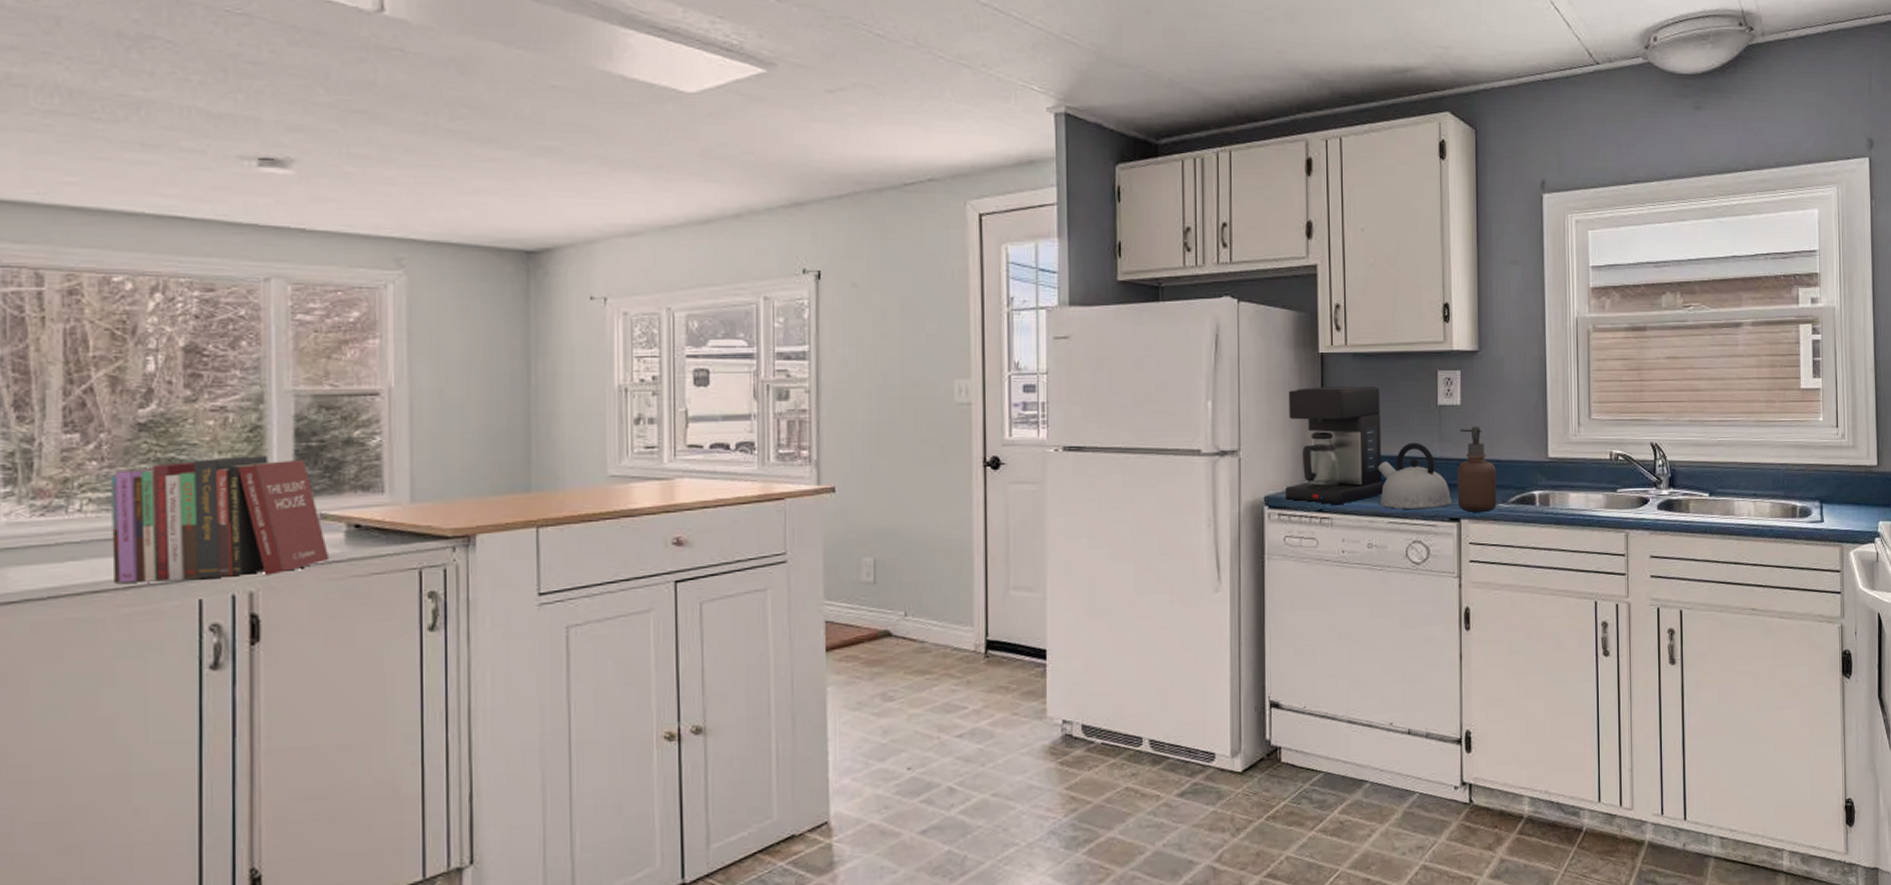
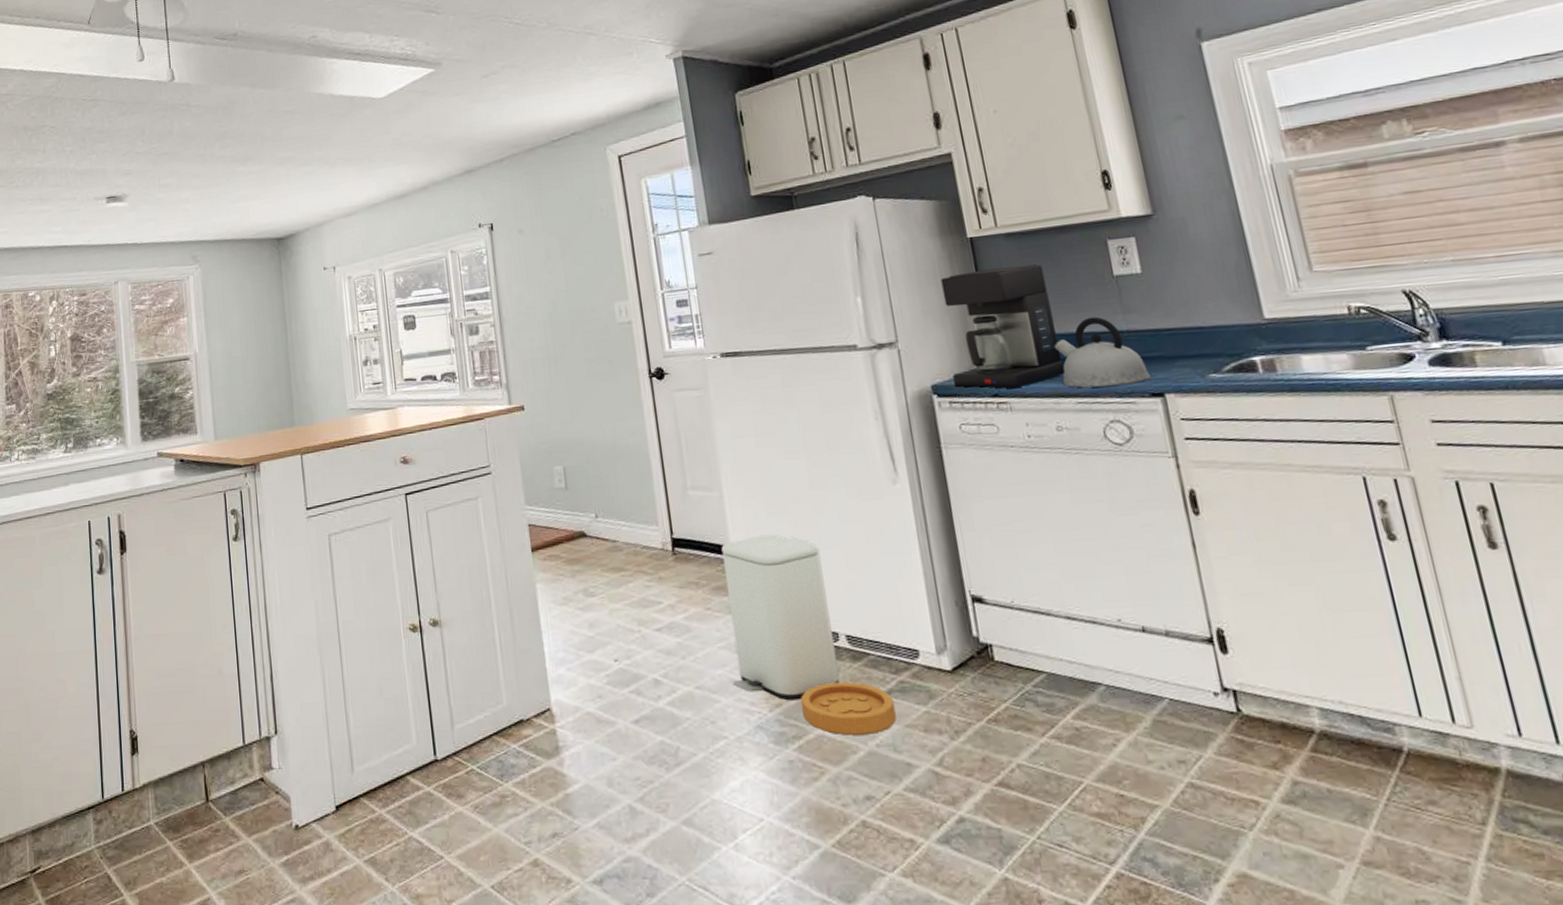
books: present [109,456,330,583] -> none [33,411,166,511]
pedal bin: none [1031,638,1137,805] -> present [721,534,840,701]
pet bowl: none [1097,785,1185,837] -> present [801,682,897,735]
soap dispenser: present [1457,426,1497,512] -> none [1146,292,1208,386]

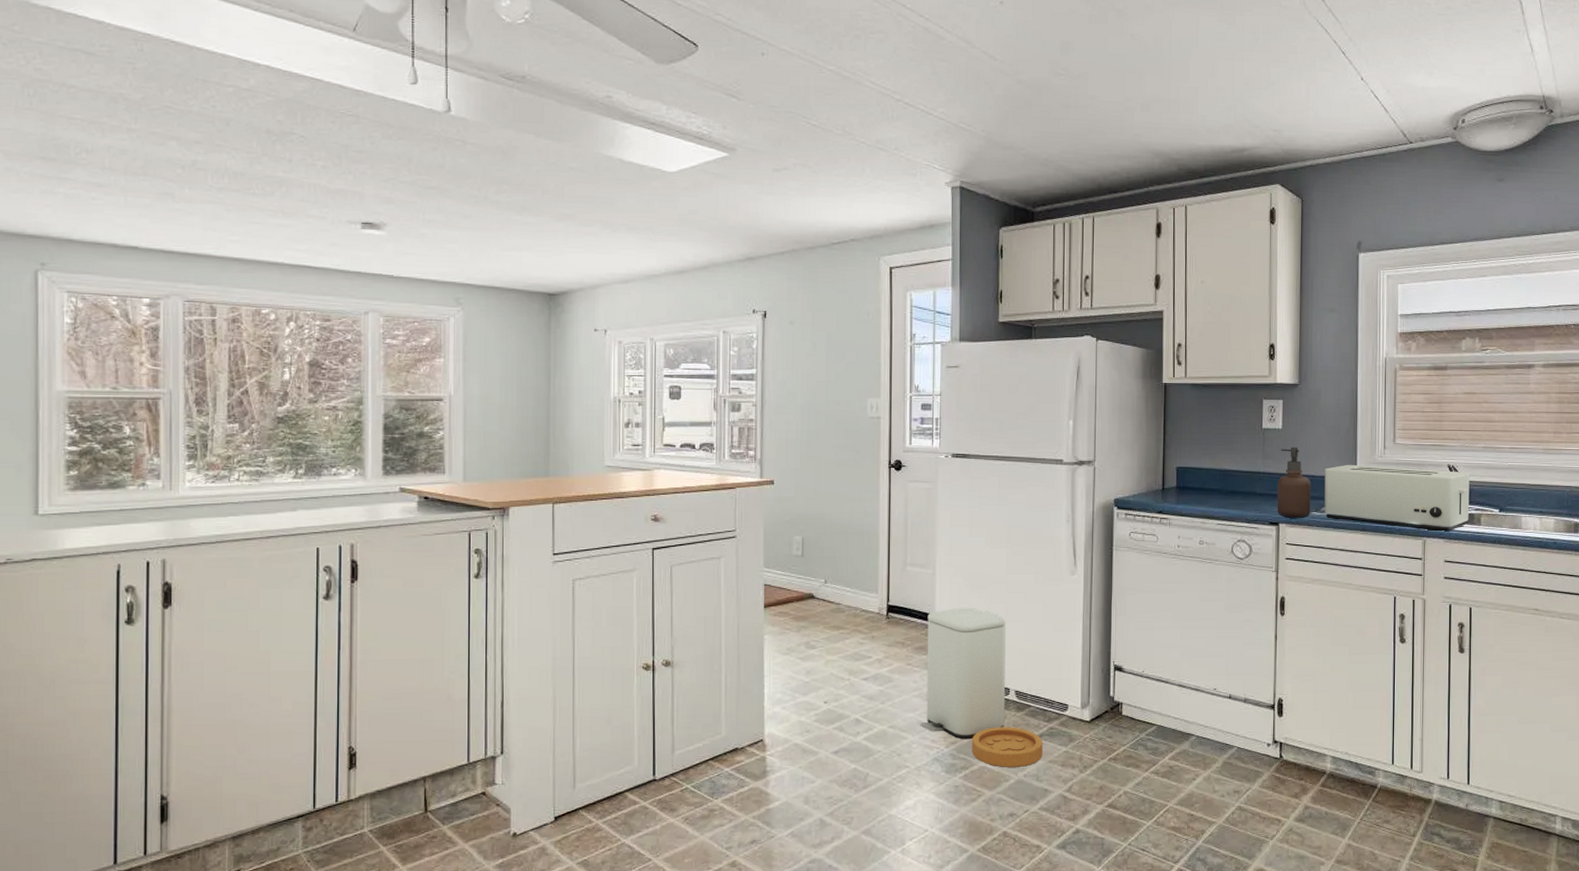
coffee maker: present [940,264,1065,389] -> none [1132,411,1214,508]
kettle: present [1053,316,1152,388] -> none [1209,459,1273,514]
soap dispenser: none [1146,292,1208,386] -> present [1277,446,1311,518]
toaster: none [1215,296,1456,382] -> present [1324,464,1470,532]

